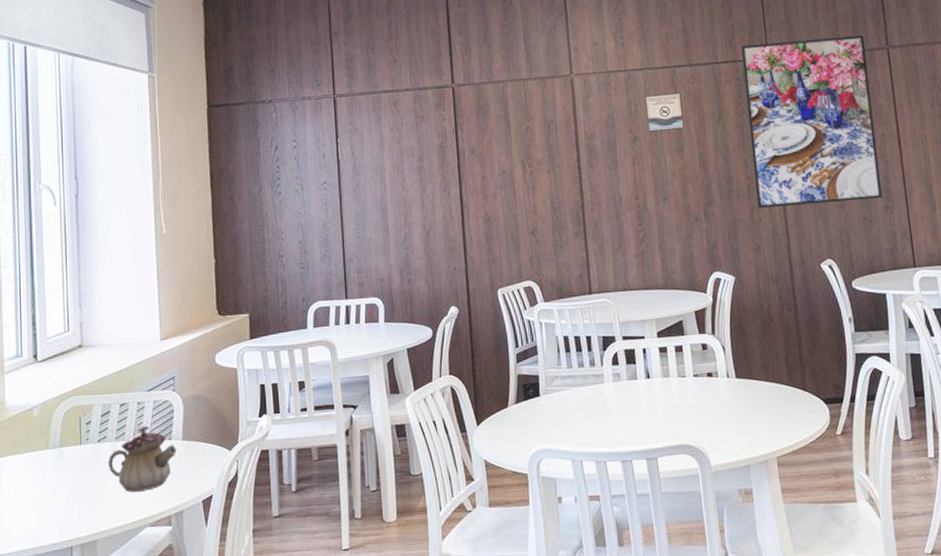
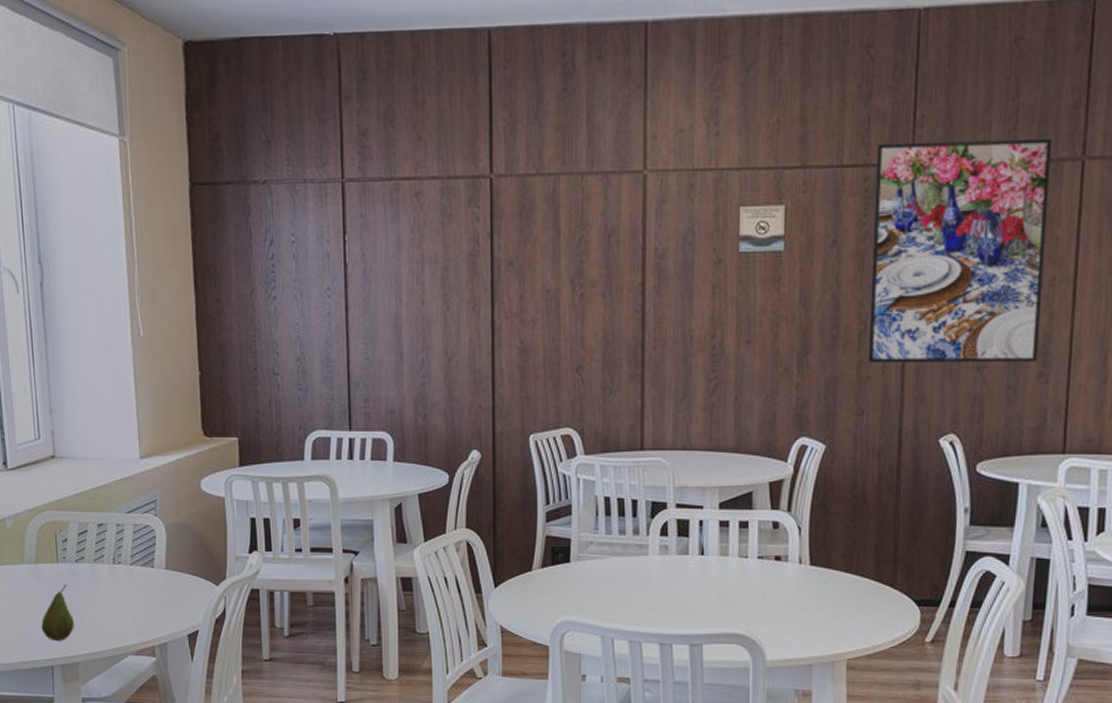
fruit: none [62,464,94,521] -> present [41,584,74,641]
teapot: present [108,425,176,492] -> none [87,549,159,618]

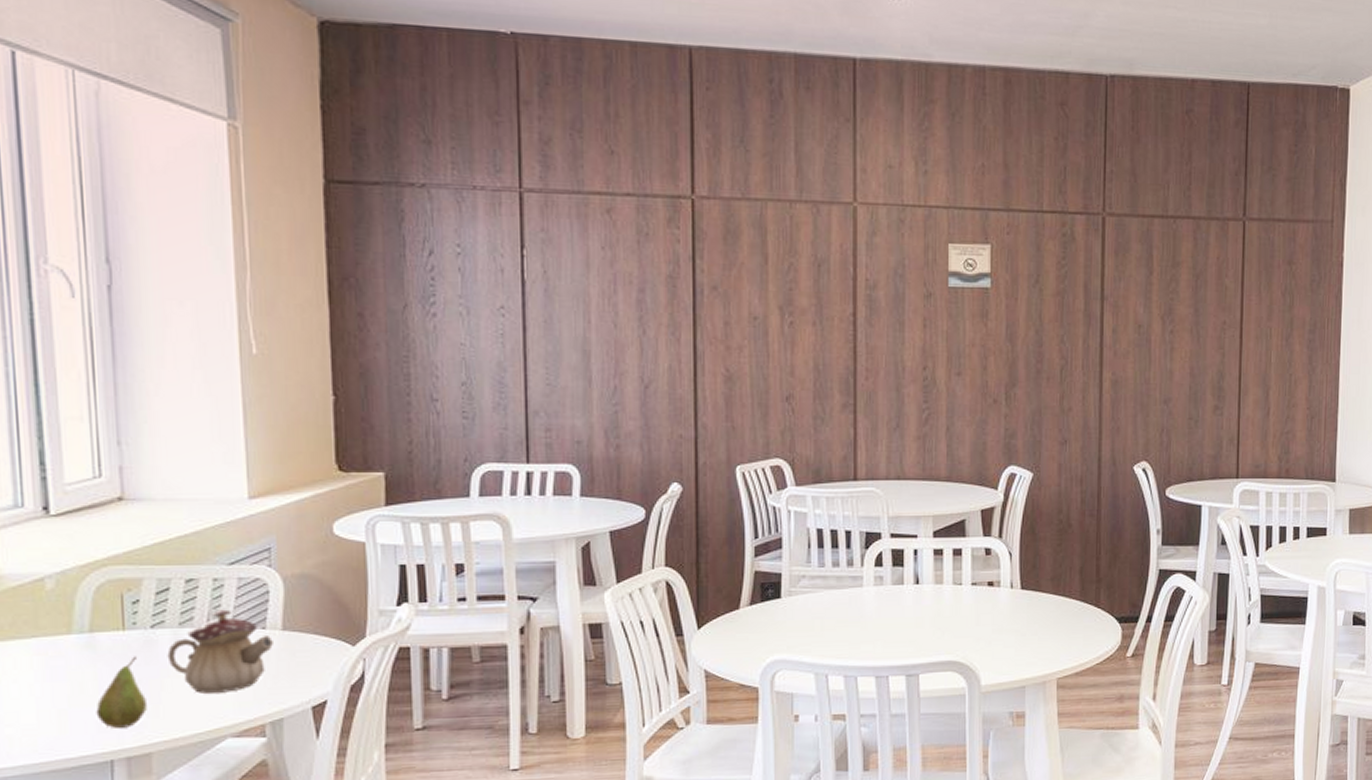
teapot: none [87,549,159,618] -> present [167,609,273,693]
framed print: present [868,139,1053,363] -> none [1069,193,1219,397]

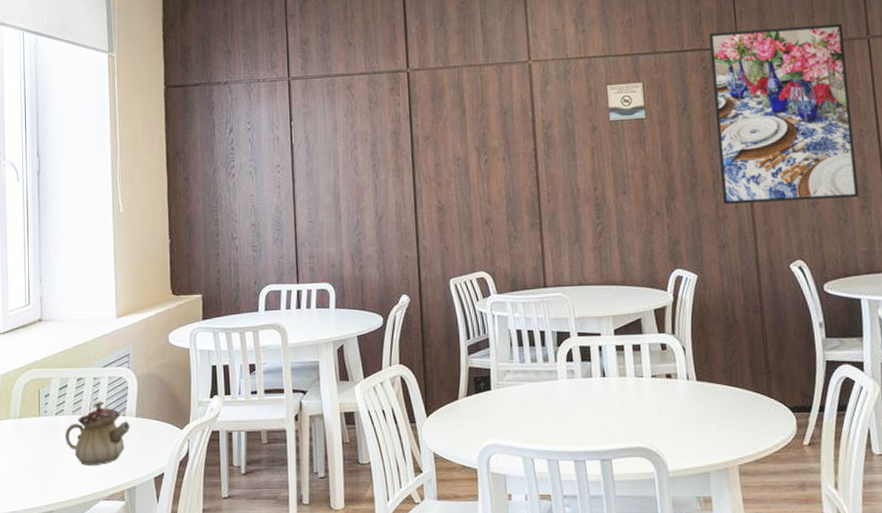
fruit: present [96,656,147,728] -> none [21,436,51,491]
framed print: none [1069,193,1219,397] -> present [709,24,859,204]

